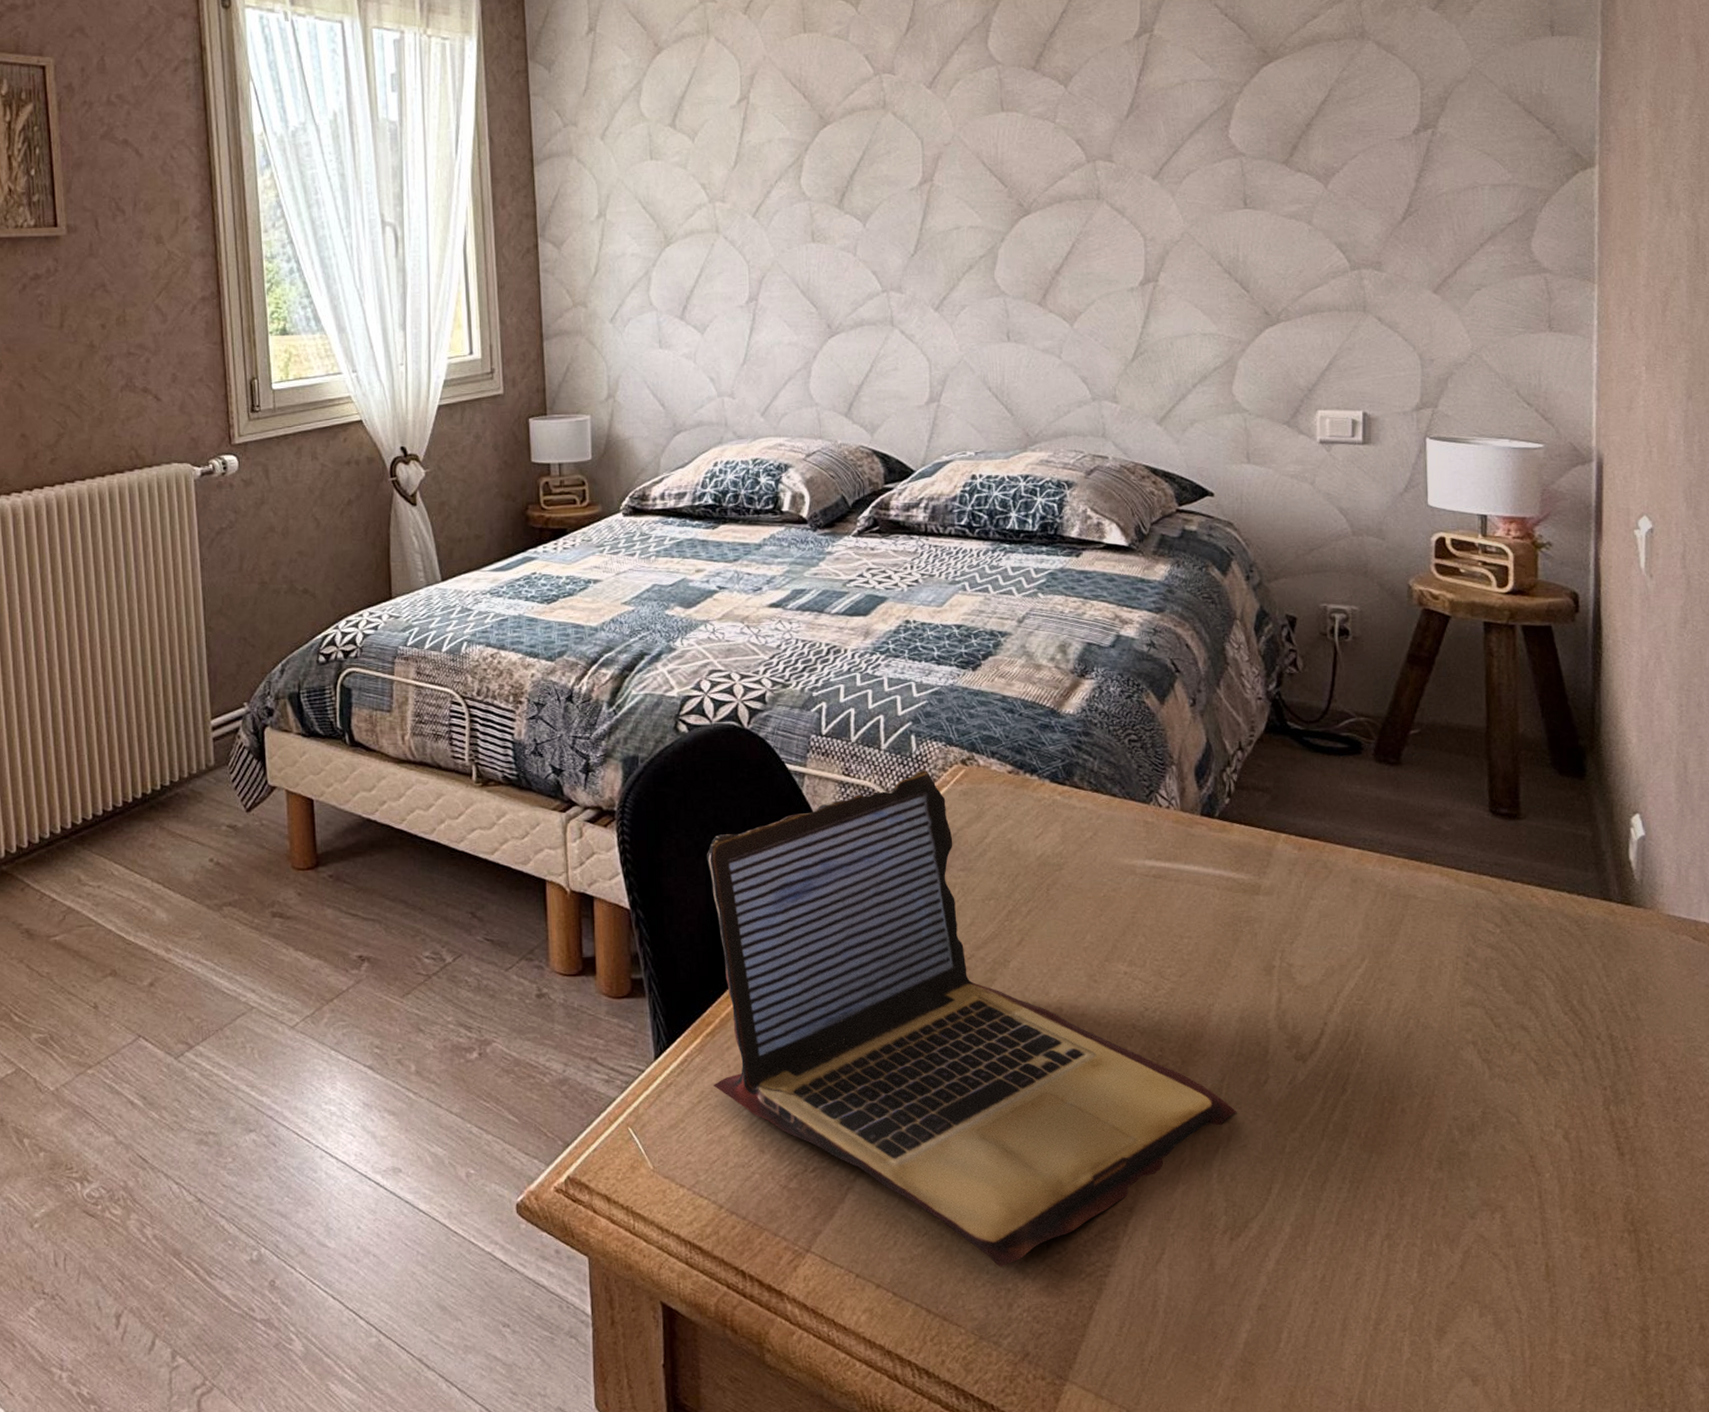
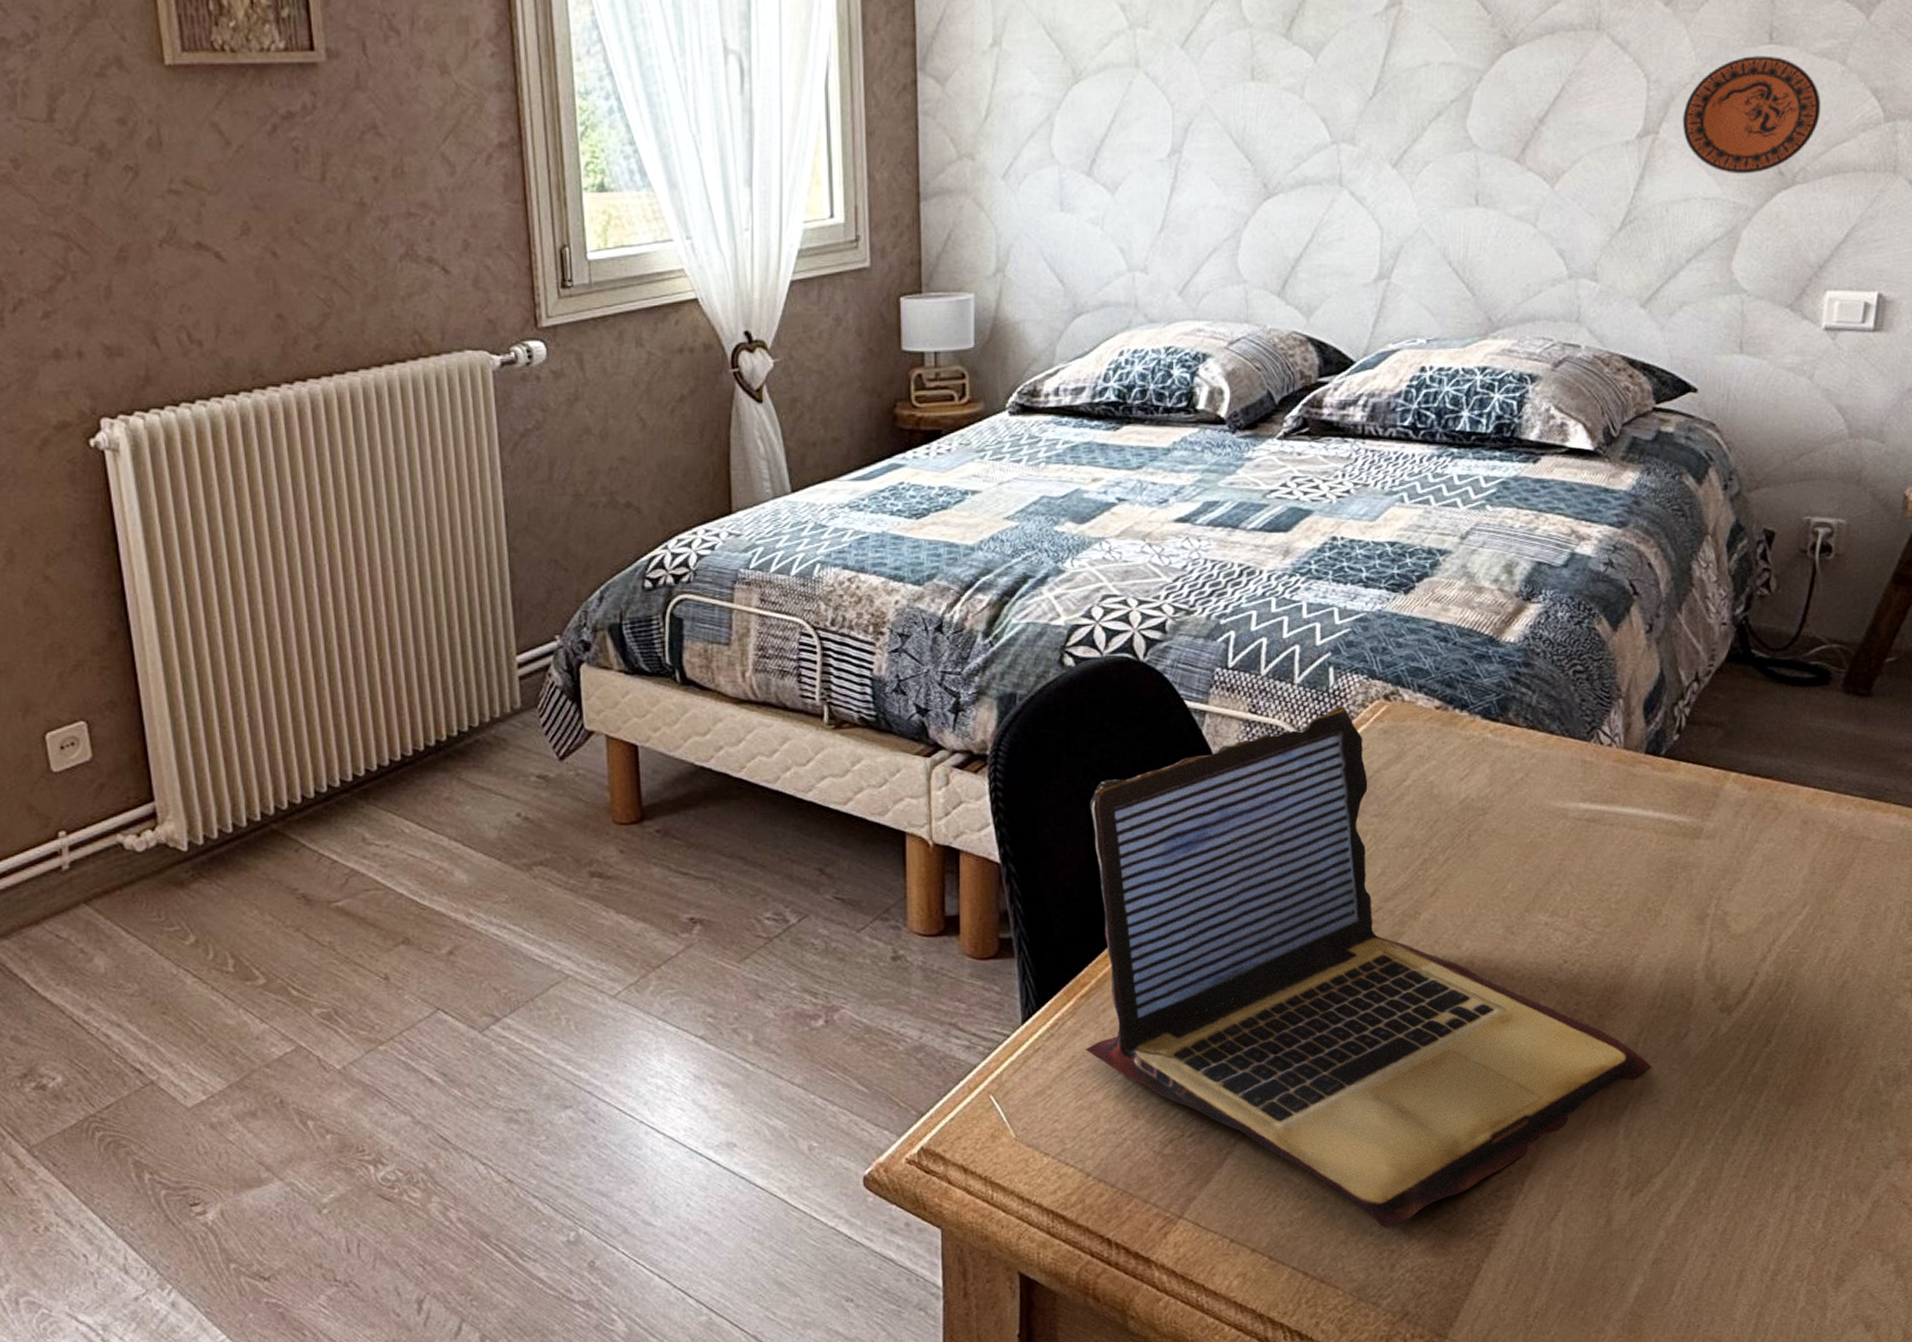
decorative plate: none [1177,218,1295,314] -> present [1682,55,1822,175]

